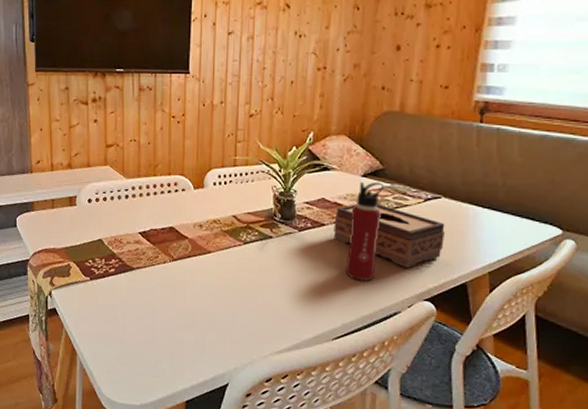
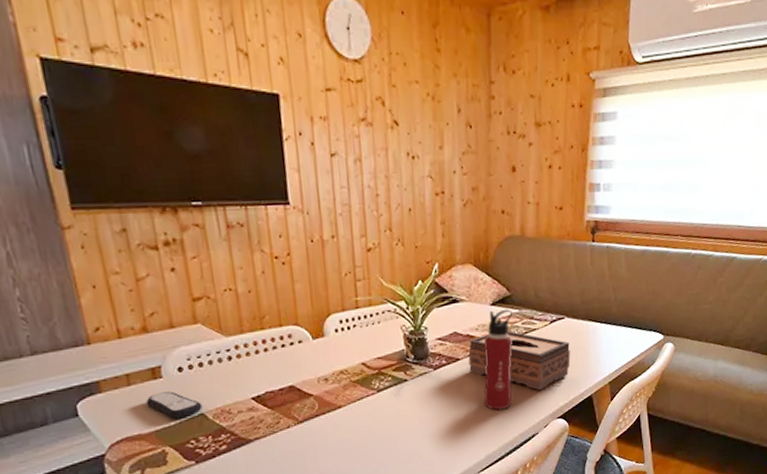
remote control: none [62,217,101,241] -> present [146,391,203,420]

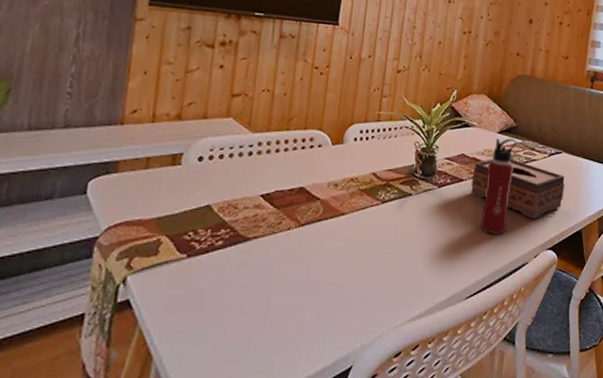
remote control: present [146,391,203,420] -> none [157,179,211,208]

